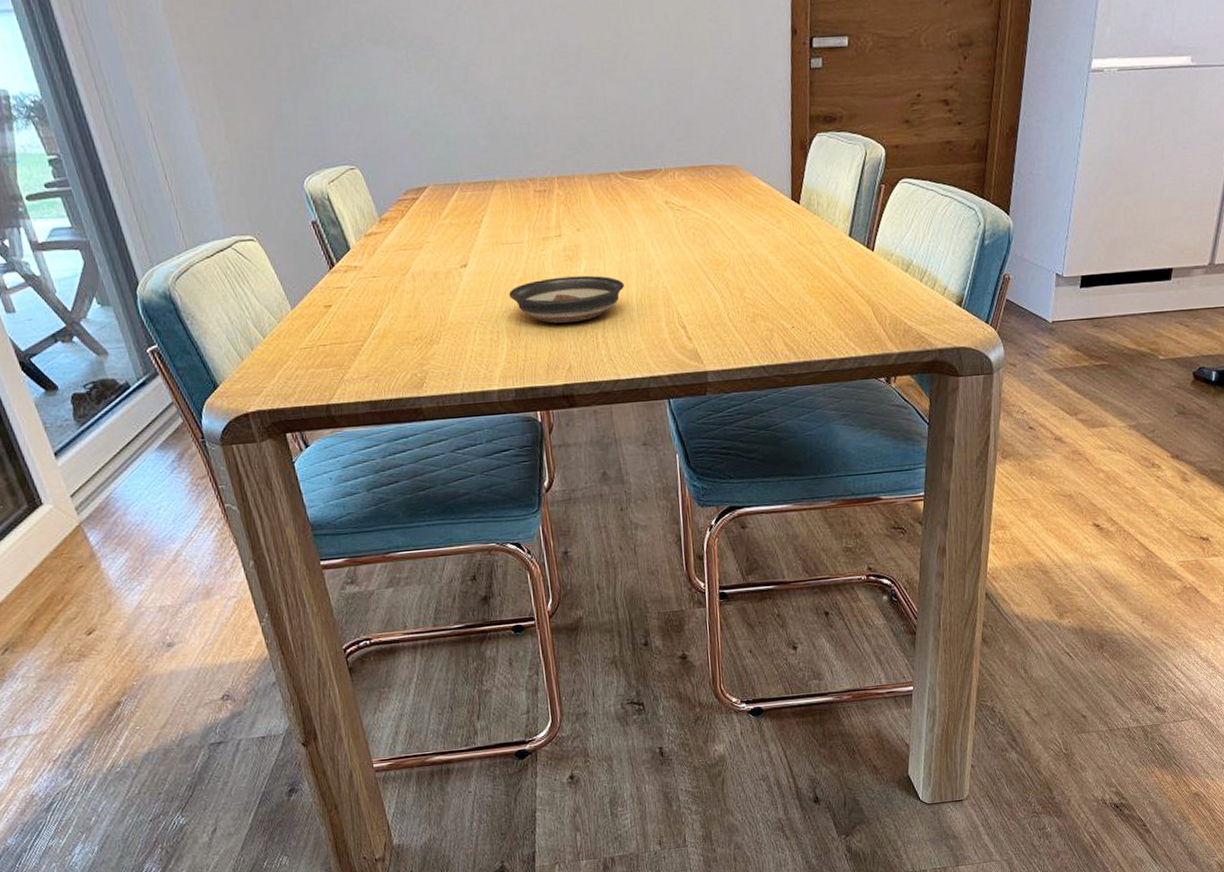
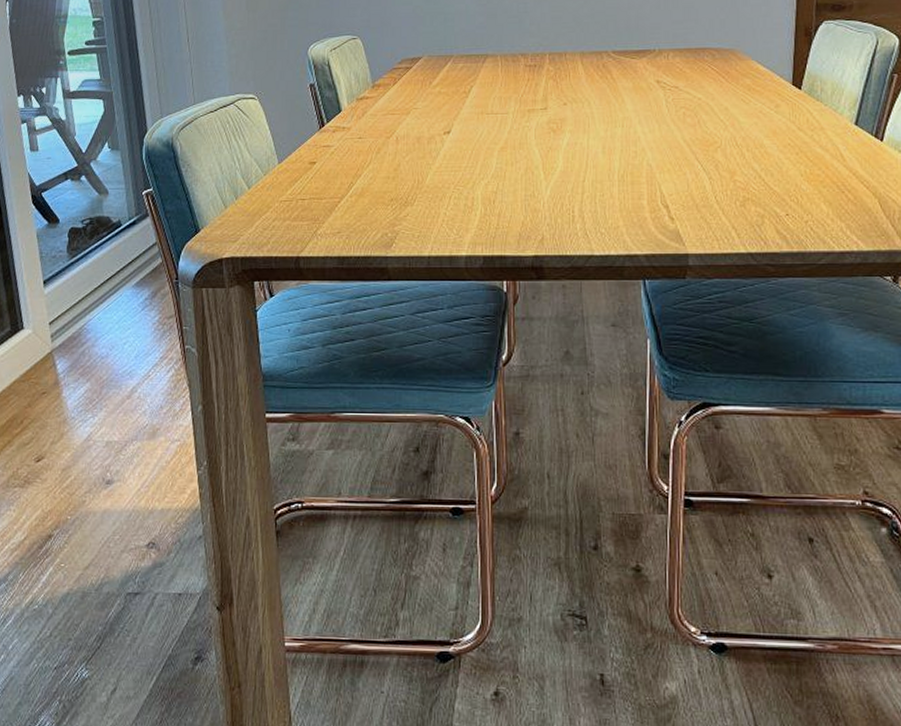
saucer: present [508,275,624,323] -> none [488,148,606,193]

